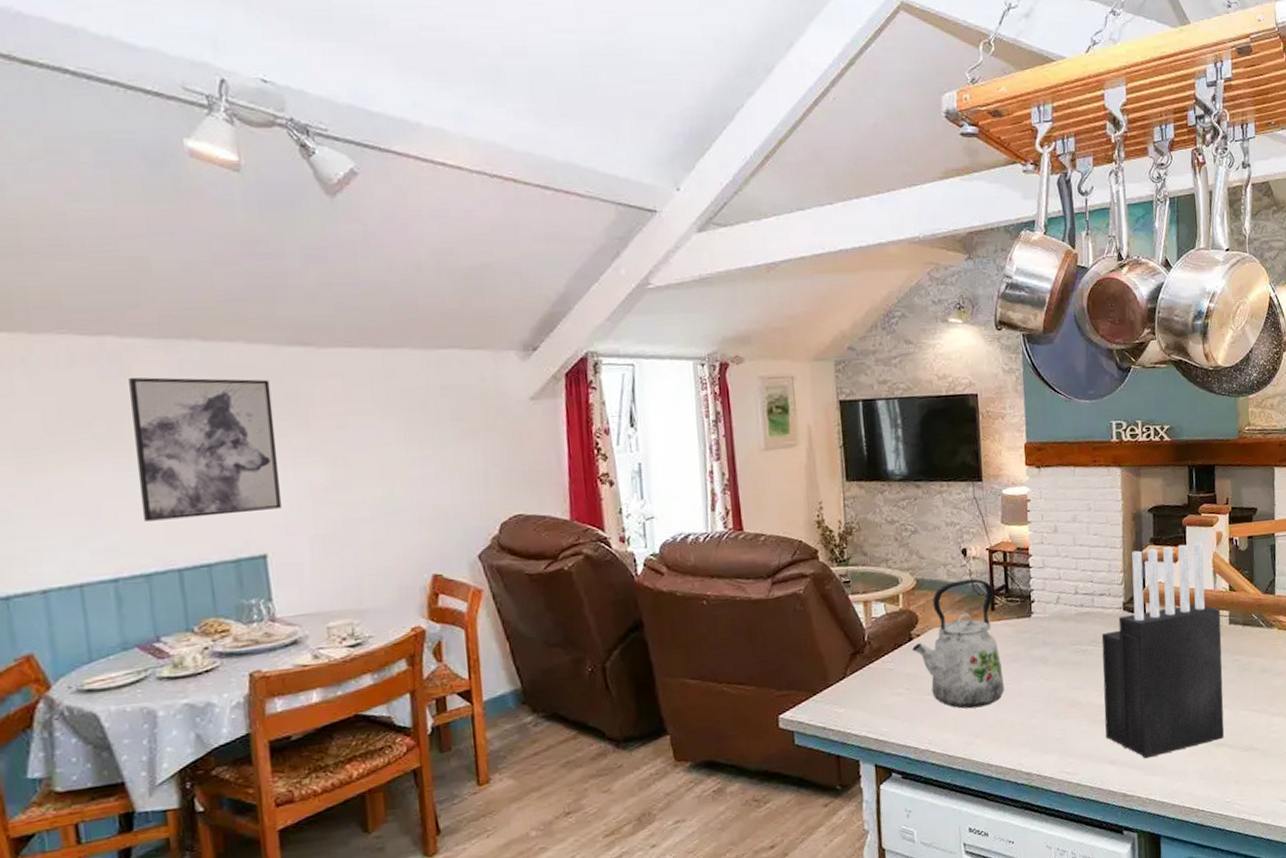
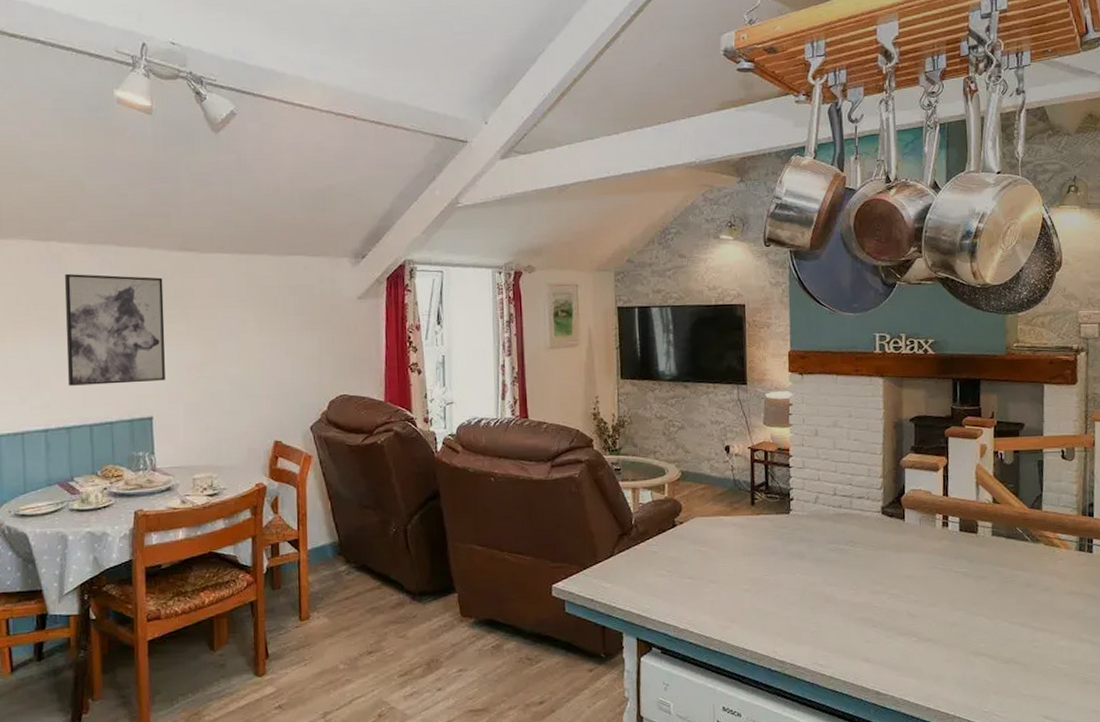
kettle: present [912,578,1004,709] -> none [675,474,761,595]
knife block: present [1101,542,1225,759] -> none [859,453,984,660]

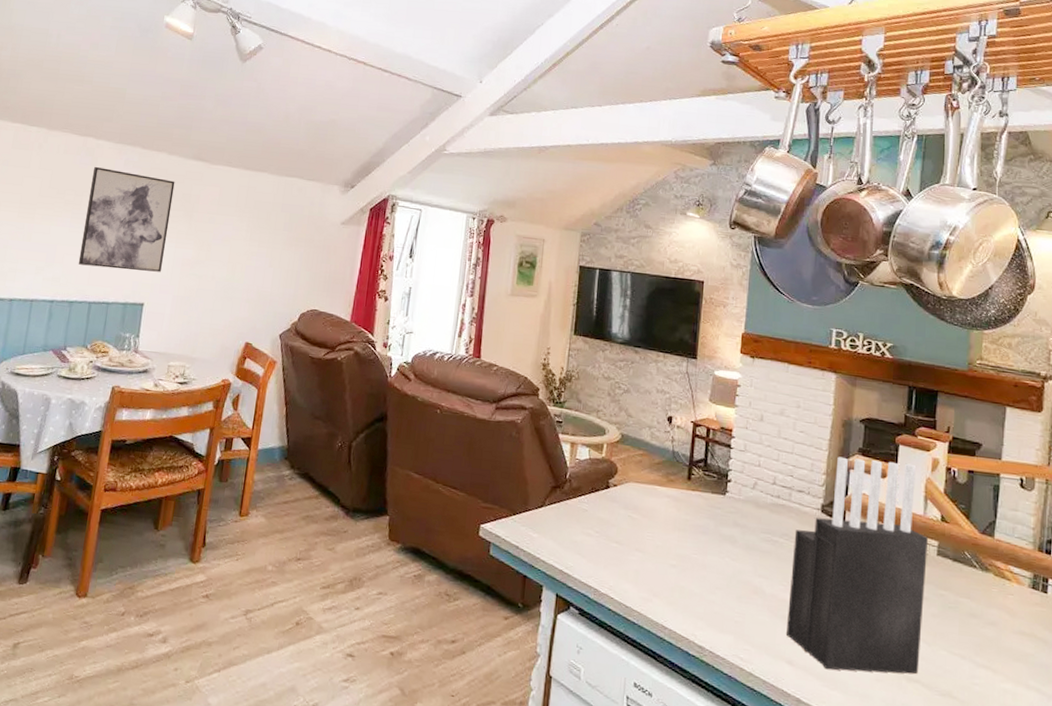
knife block: none [859,453,984,660] -> present [787,456,928,674]

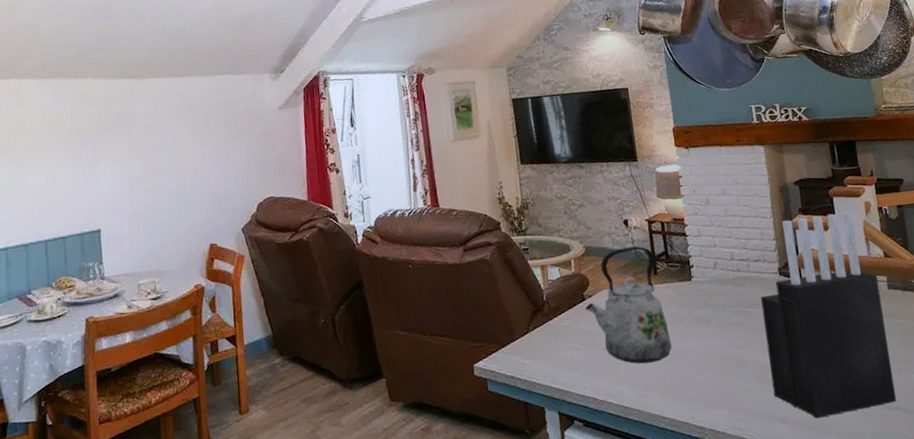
wall art: present [78,166,175,272] -> none [22,103,111,206]
kettle: none [608,444,692,569] -> present [585,246,672,364]

